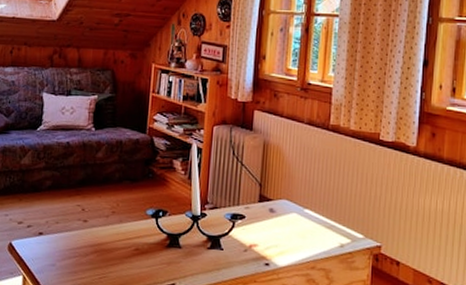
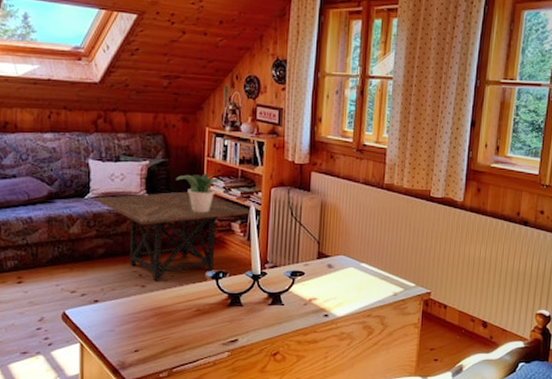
side table: none [46,126,194,217] -> present [95,191,252,282]
potted plant: none [121,109,166,149] -> present [176,173,223,213]

